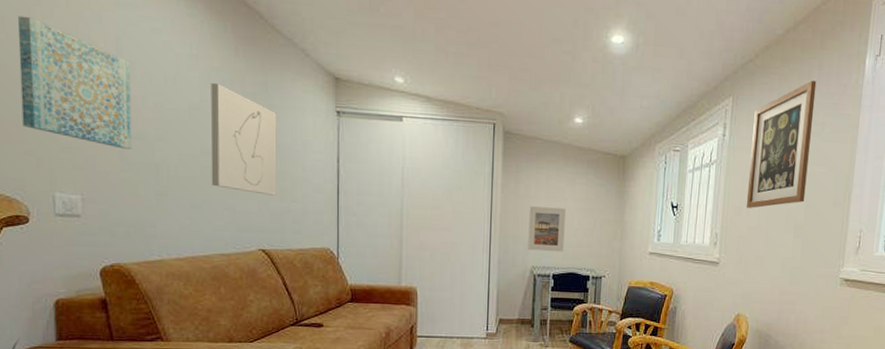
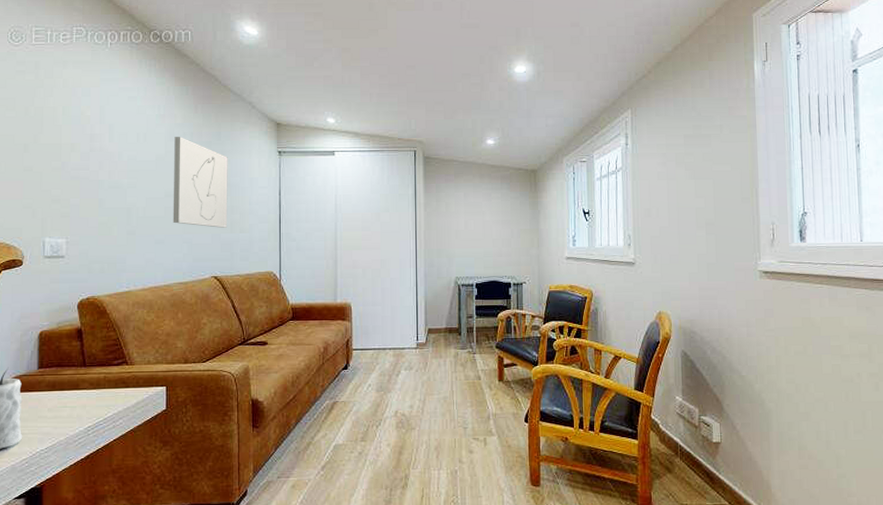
wall art: present [18,15,132,149] -> none [23,96,110,197]
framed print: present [527,206,566,252] -> none [450,221,485,263]
wall art: present [746,80,817,208] -> none [653,88,712,209]

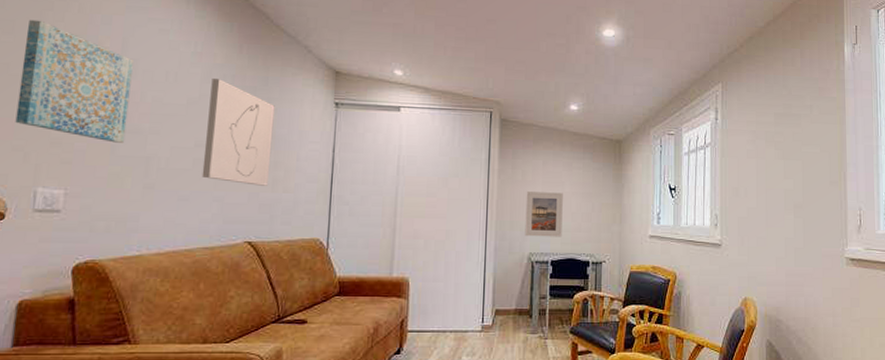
wall art: none [23,96,110,197] -> present [15,19,133,143]
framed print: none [450,221,485,263] -> present [525,192,563,237]

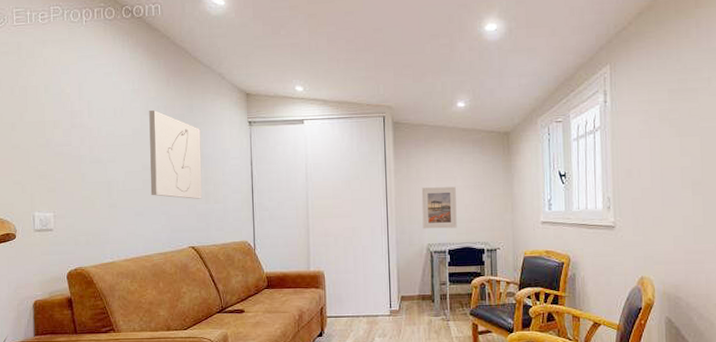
wall art: present [15,19,133,143] -> none [10,76,91,172]

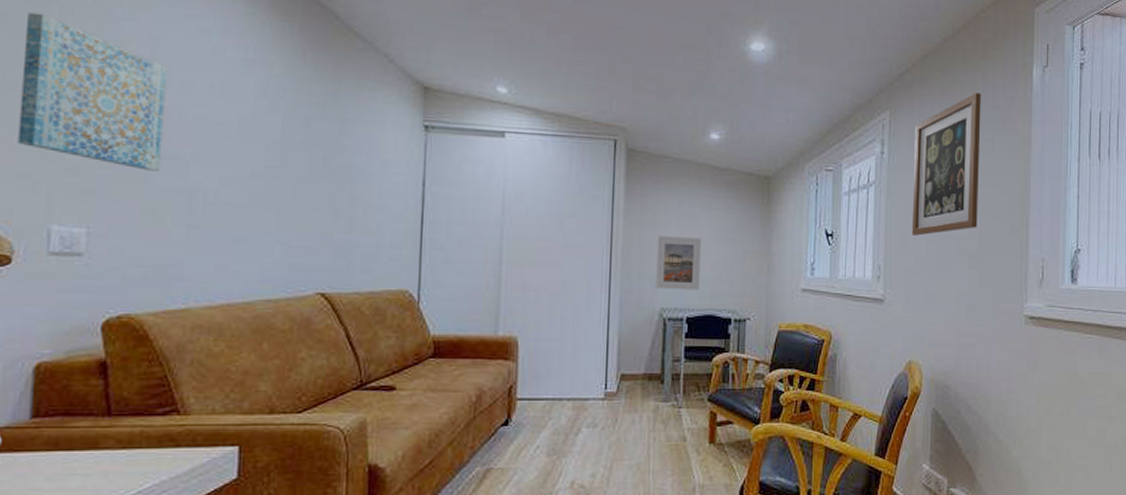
wall art: none [10,76,91,172] -> present [17,12,167,171]
wall art: present [149,110,203,199] -> none [260,93,349,226]
wall art: none [634,38,699,170] -> present [911,92,982,236]

